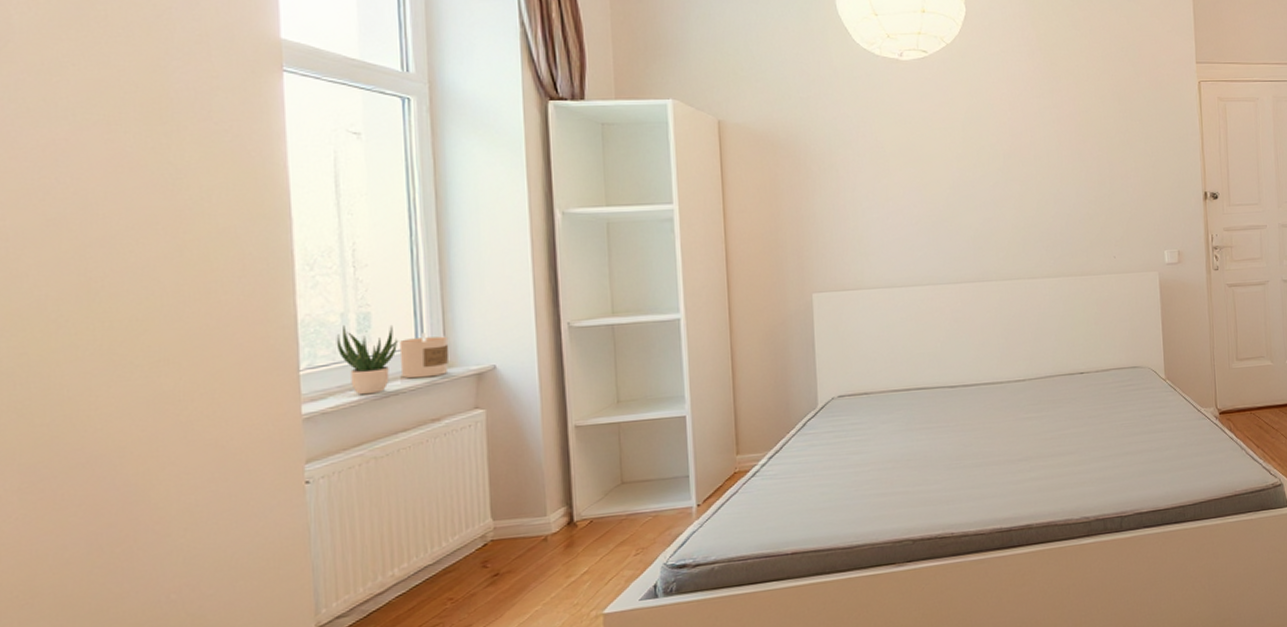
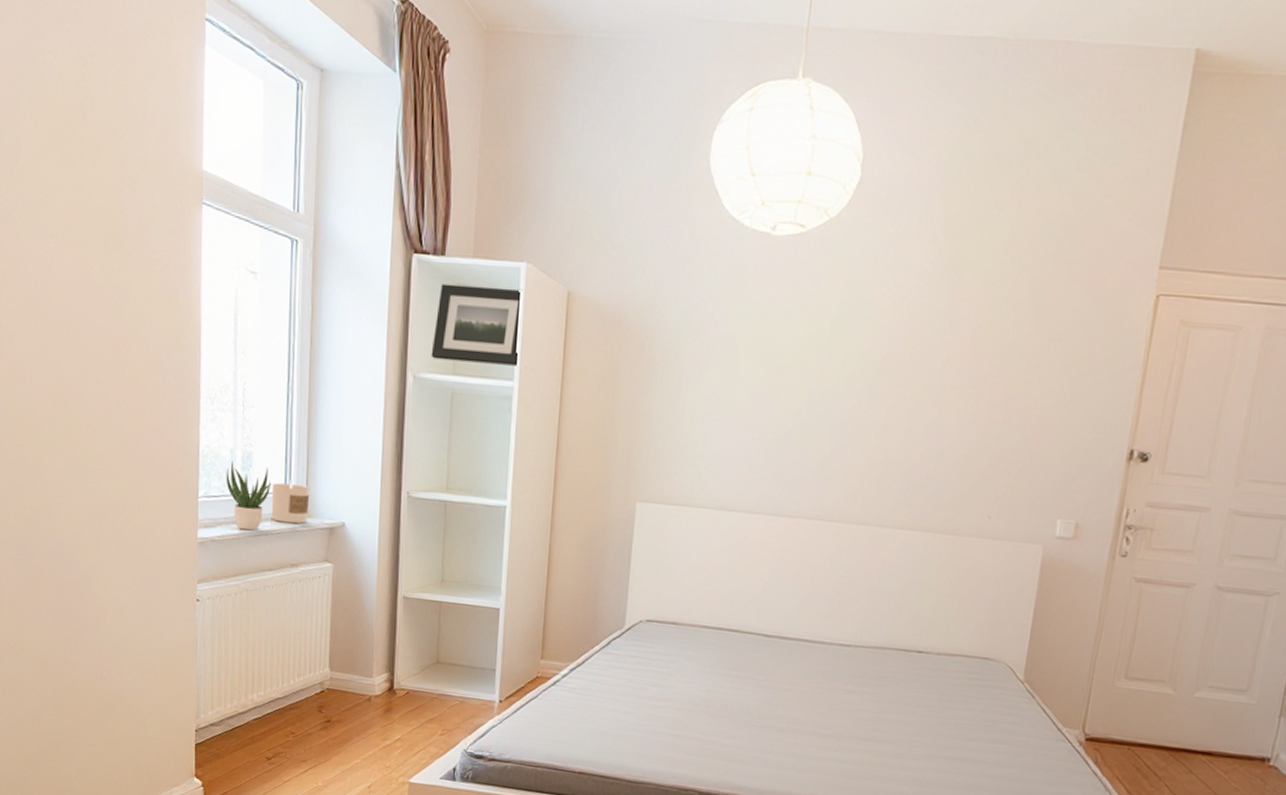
picture frame: none [579,123,674,194] -> present [431,283,523,366]

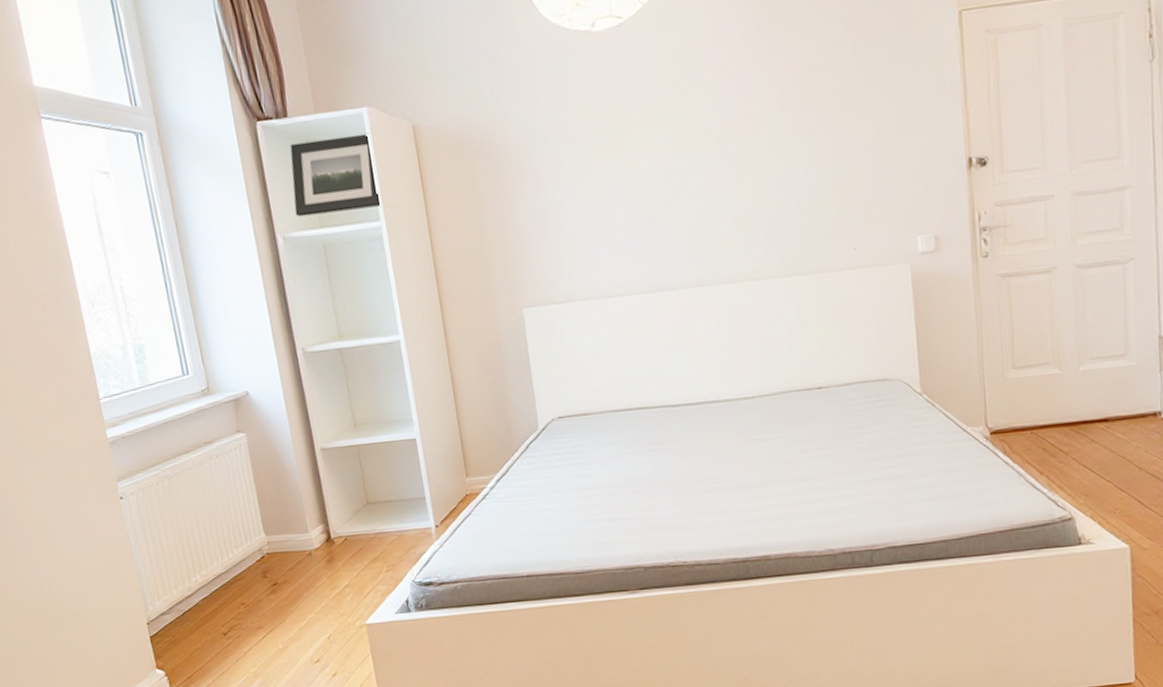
potted plant: present [226,460,272,531] -> none [121,356,169,421]
candle: present [271,480,310,524] -> none [169,362,212,405]

